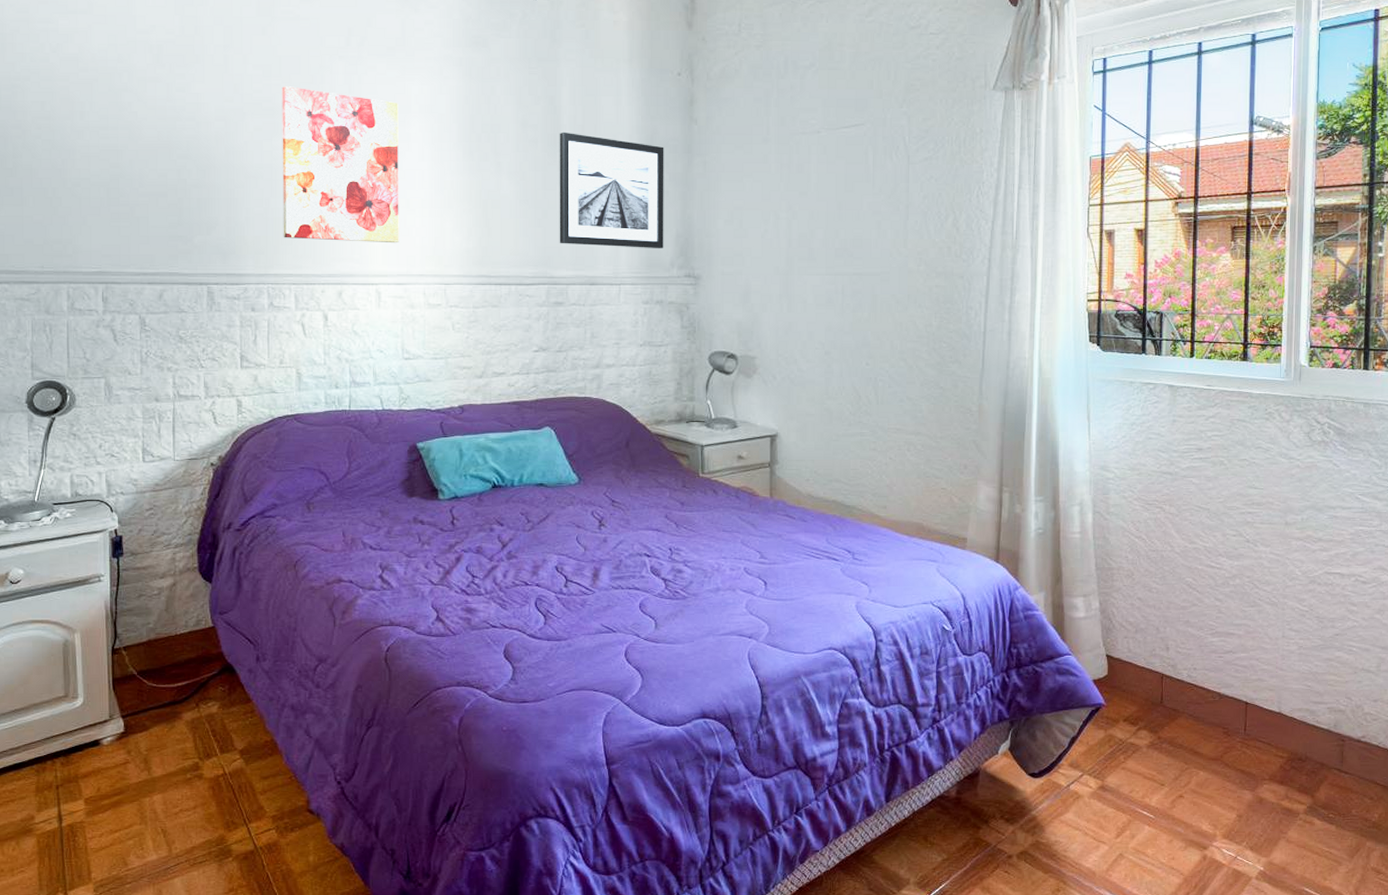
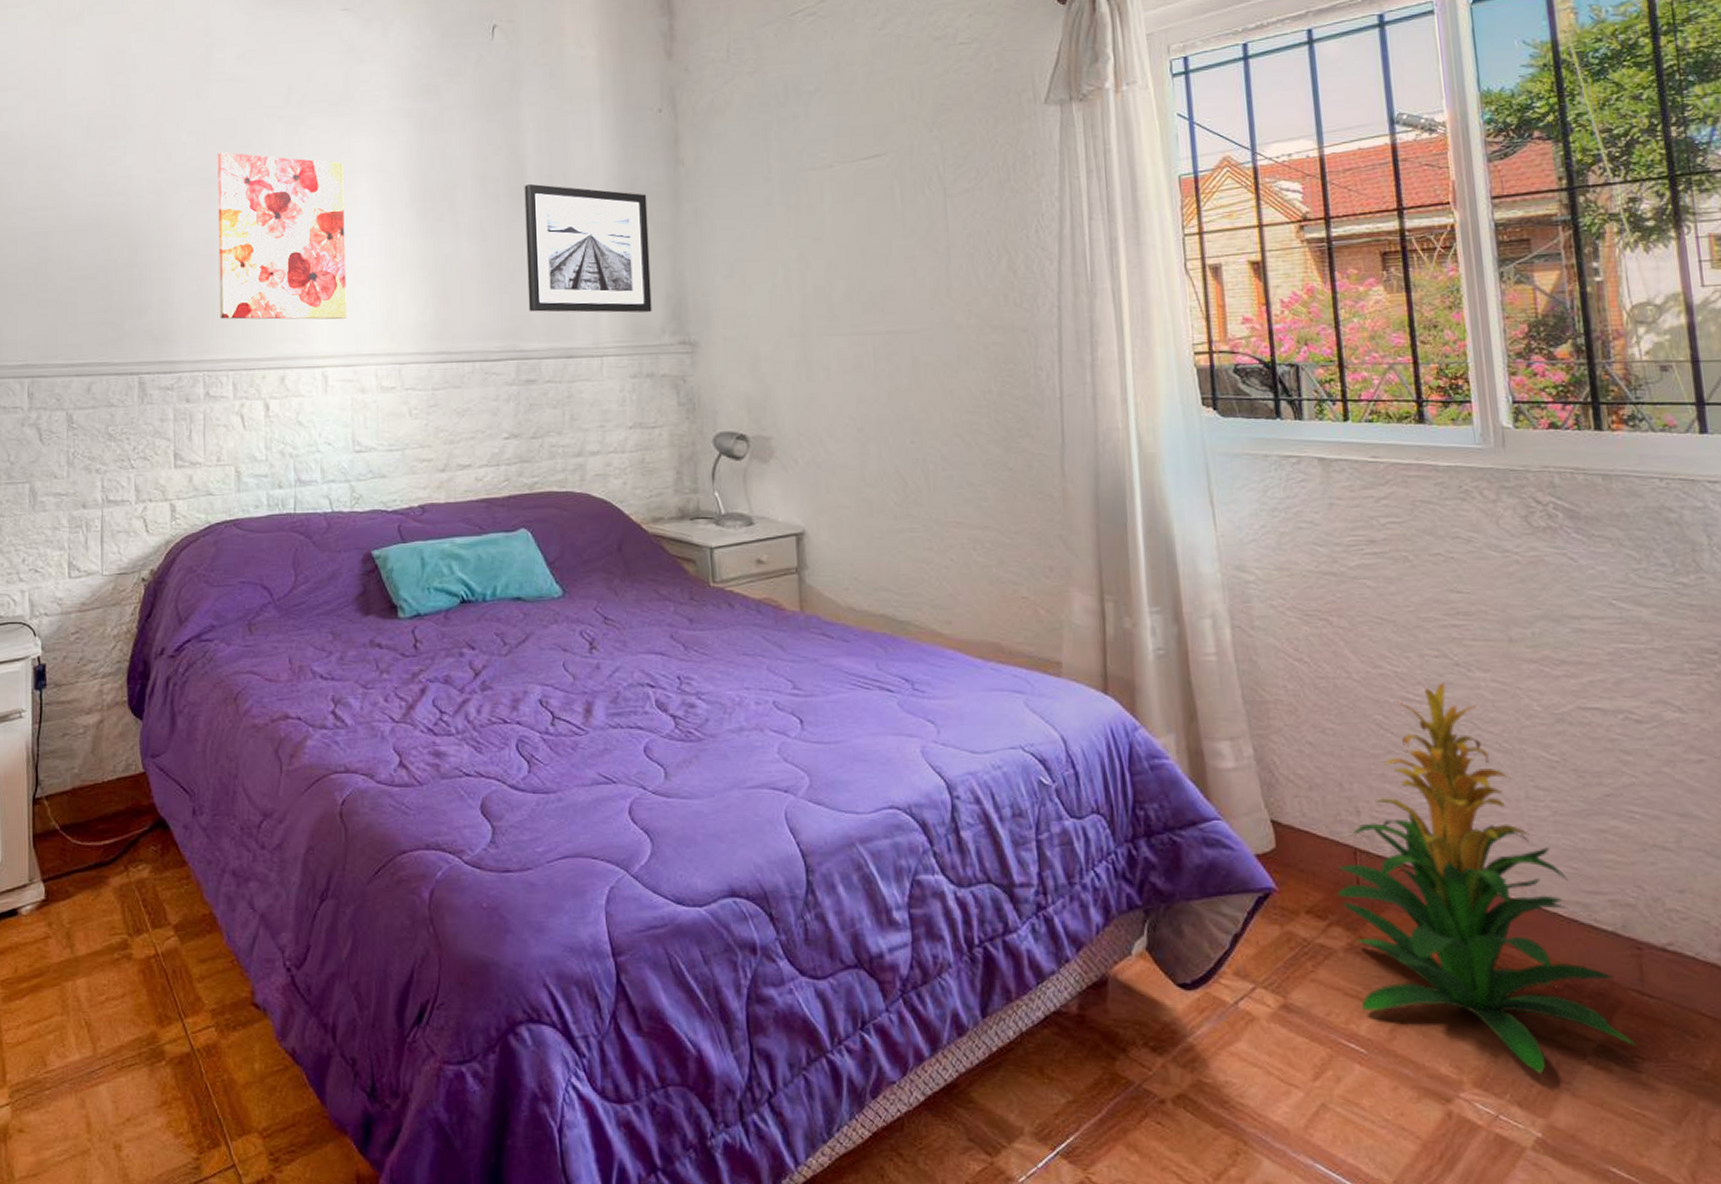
indoor plant: none [1147,554,1333,828] -> present [1338,682,1637,1074]

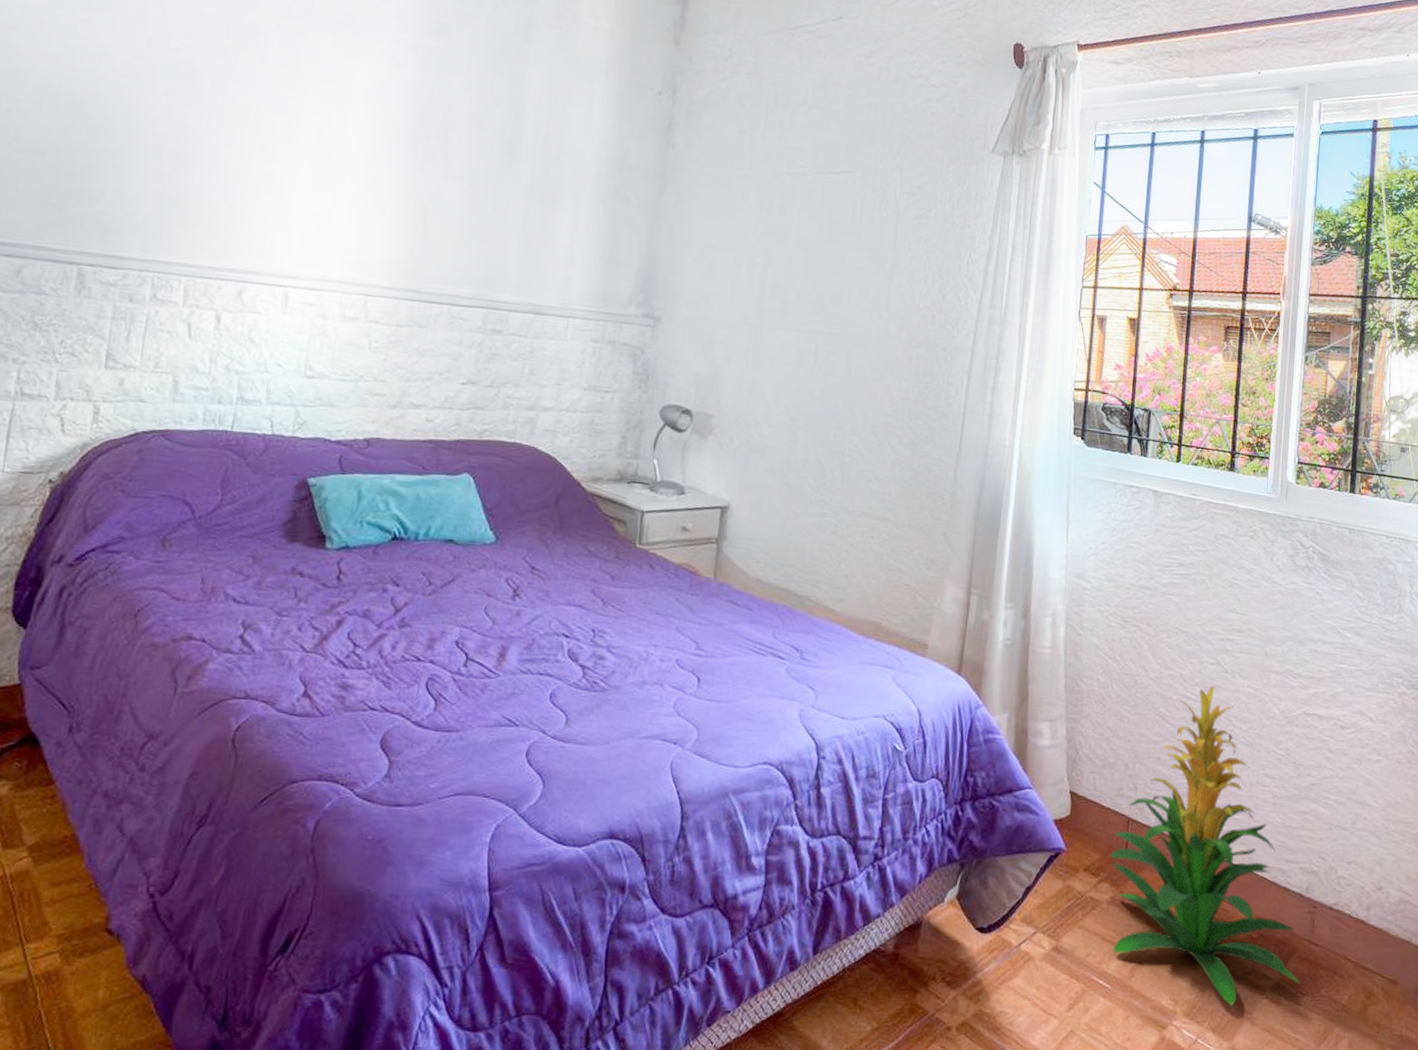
wall art: present [217,152,347,320] -> none [180,48,339,242]
wall art: present [524,183,652,313] -> none [505,139,635,283]

